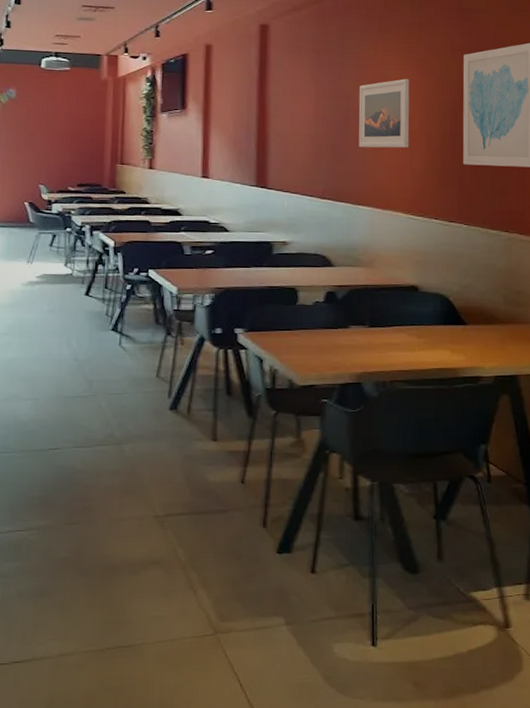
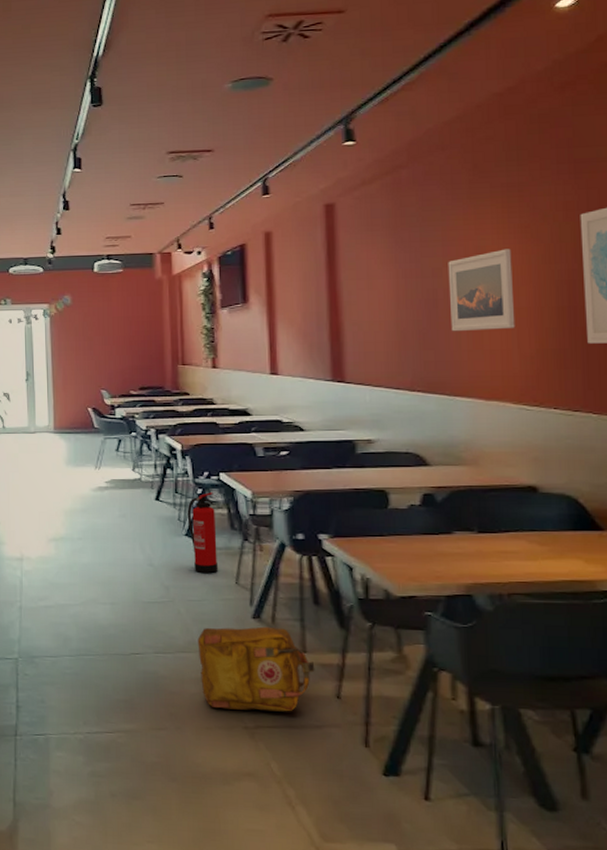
fire extinguisher: none [115,288,142,368] -> present [187,492,218,574]
backpack: none [116,417,224,500] -> present [197,626,315,712]

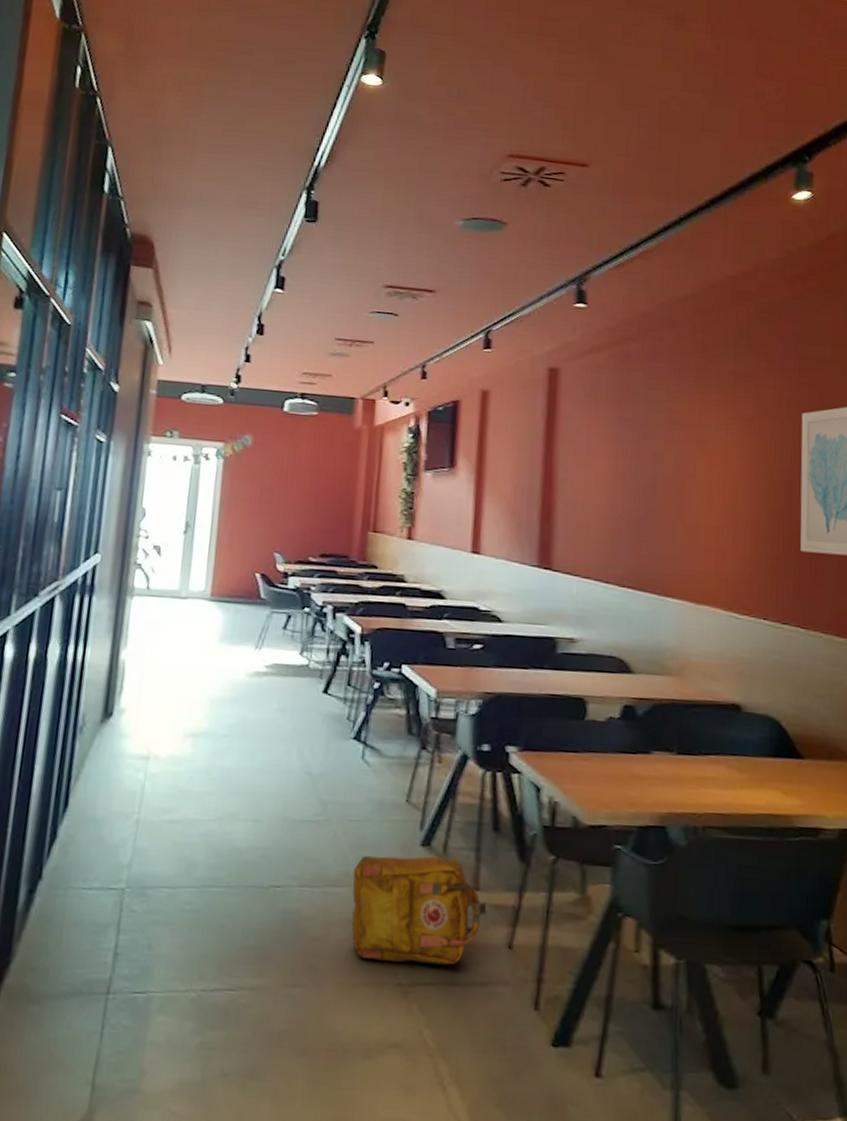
fire extinguisher: present [187,492,218,574] -> none [358,687,392,788]
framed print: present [448,249,515,332] -> none [667,440,733,528]

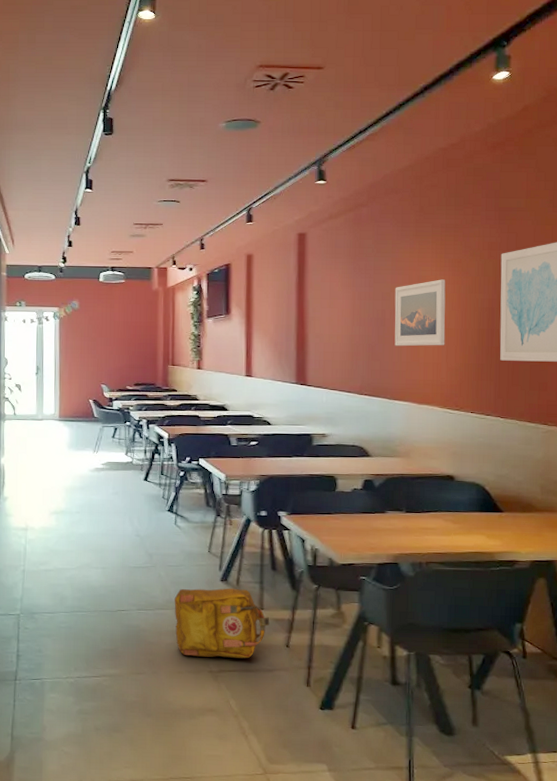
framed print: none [667,440,733,528] -> present [394,279,446,347]

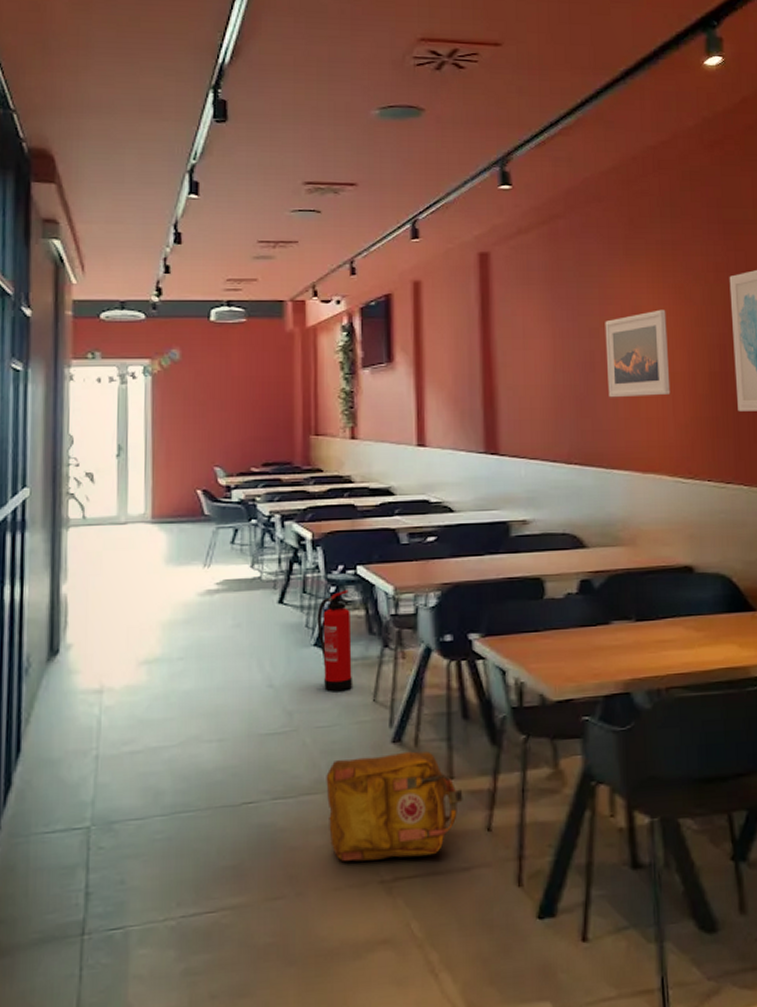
fire extinguisher: none [170,475,194,544] -> present [317,590,352,692]

